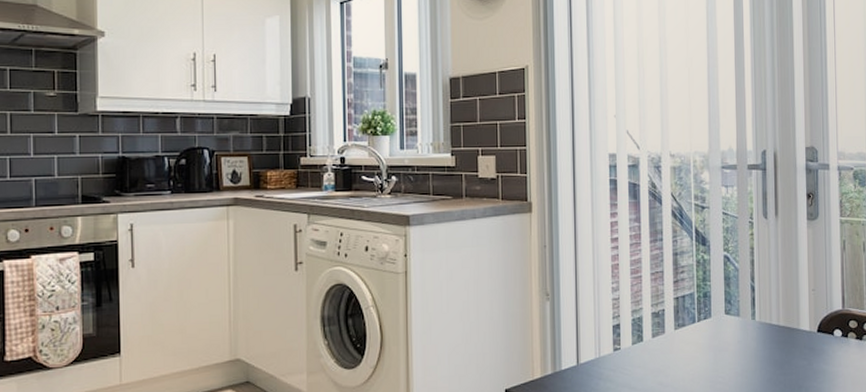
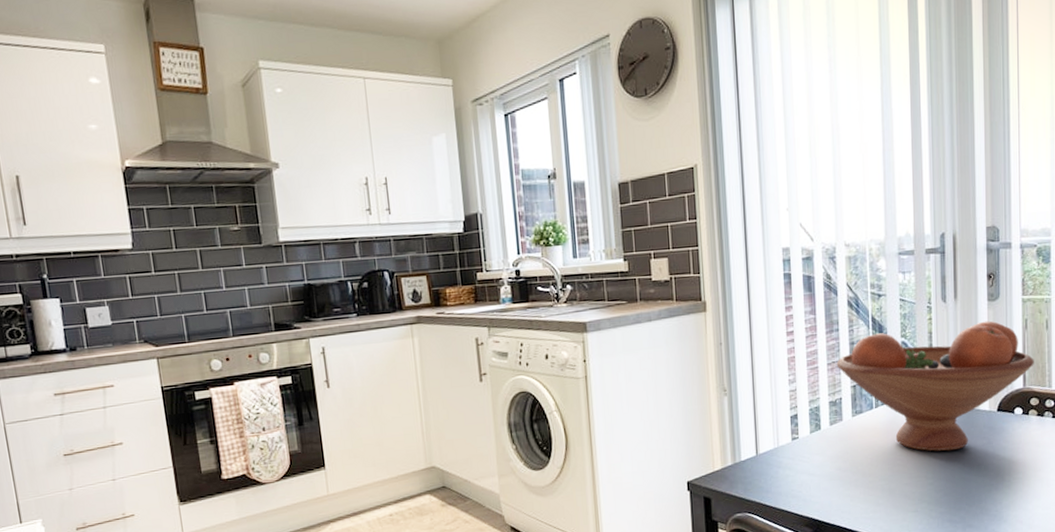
fruit bowl: none [660,240,852,371] -> present [836,321,1034,451]

